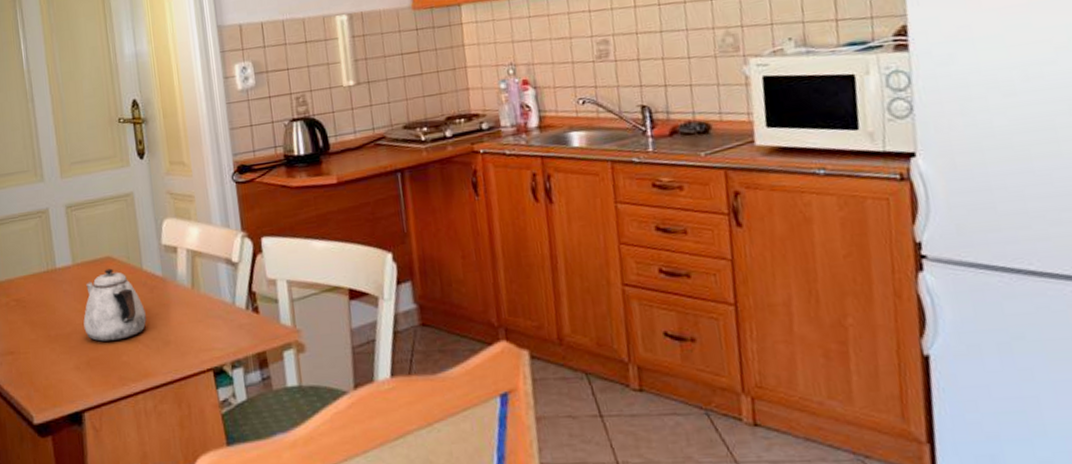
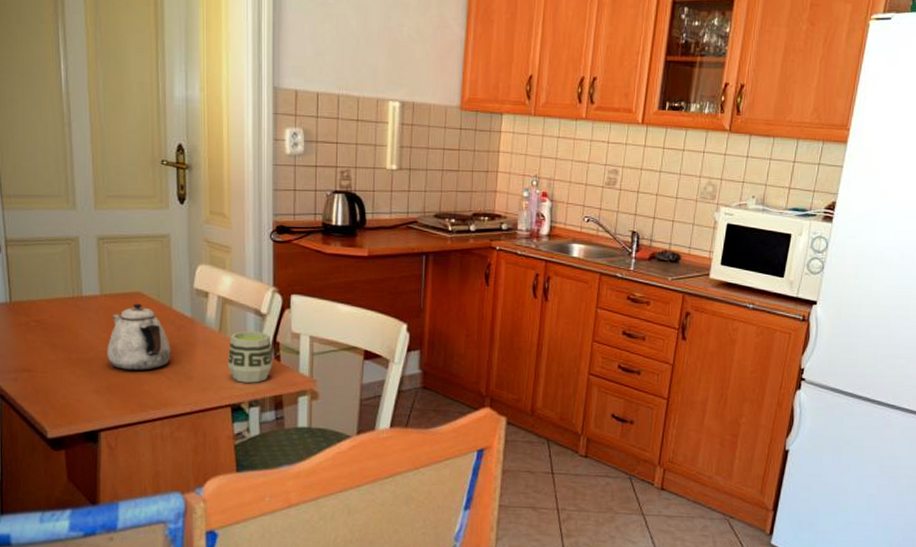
cup: none [203,282,252,342] -> present [227,331,273,383]

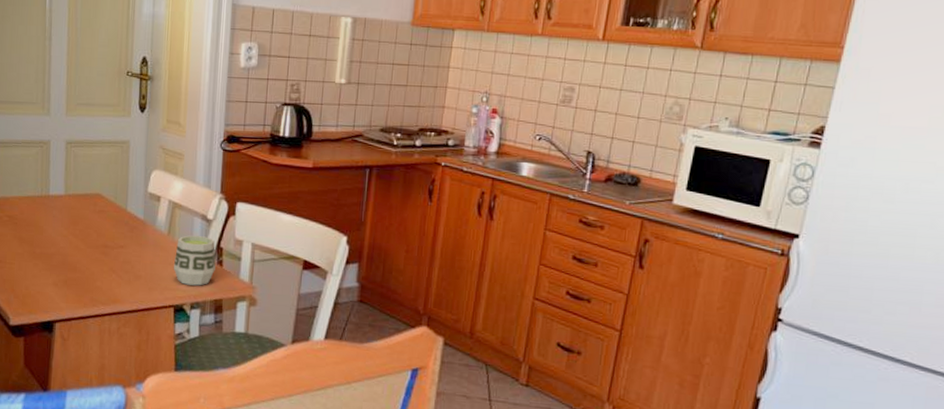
teapot: present [107,303,171,370] -> none [66,204,123,268]

